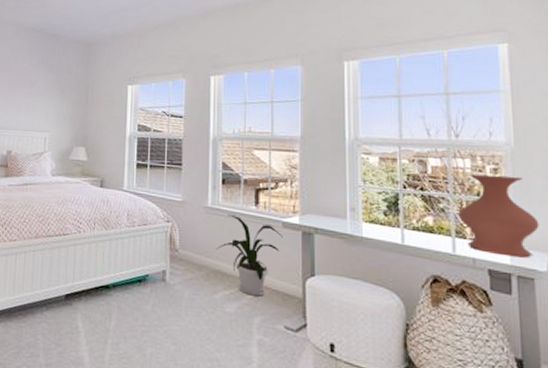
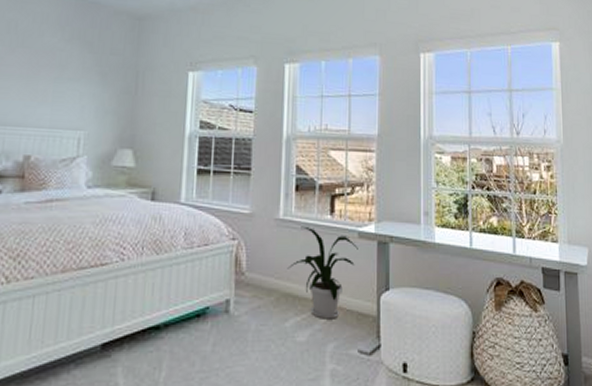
vase: present [458,173,539,258] -> none [518,171,582,253]

